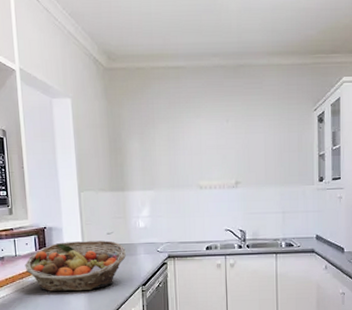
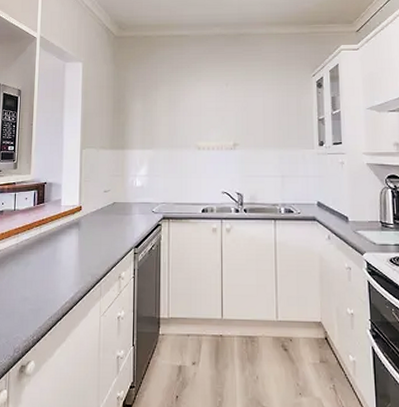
fruit basket: present [24,240,126,292] -> none [21,198,121,250]

